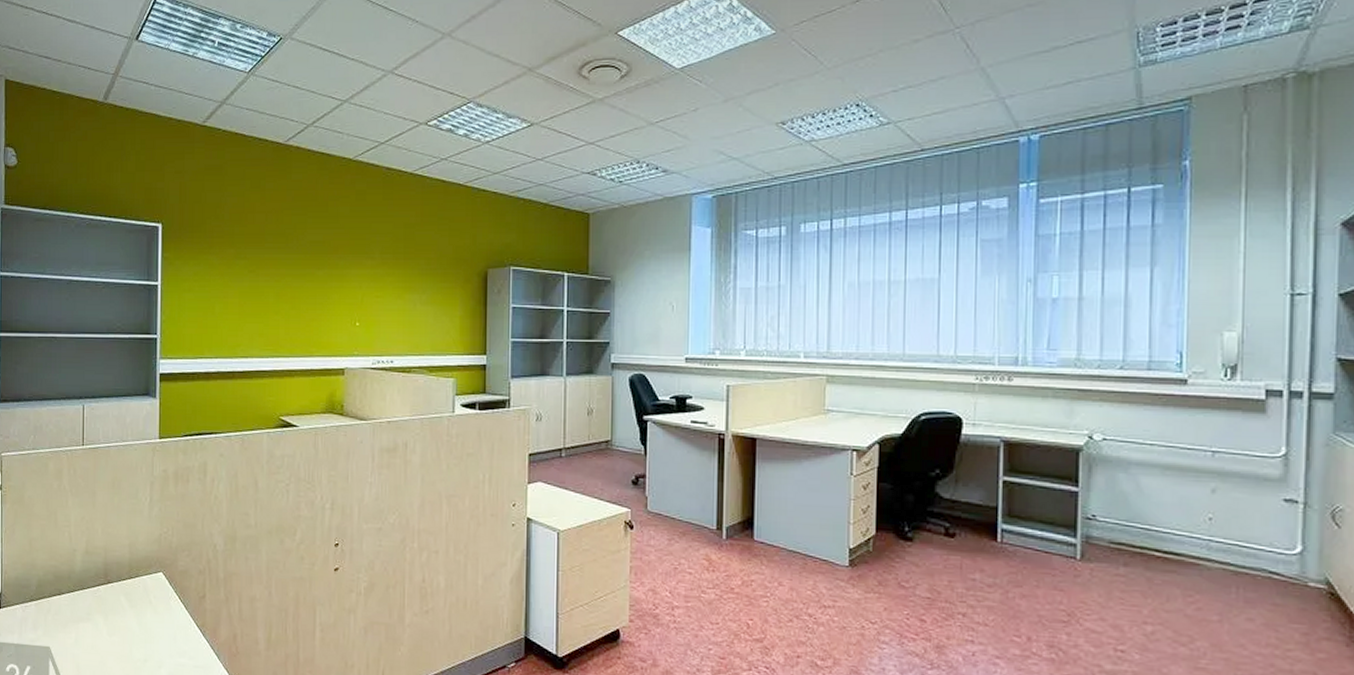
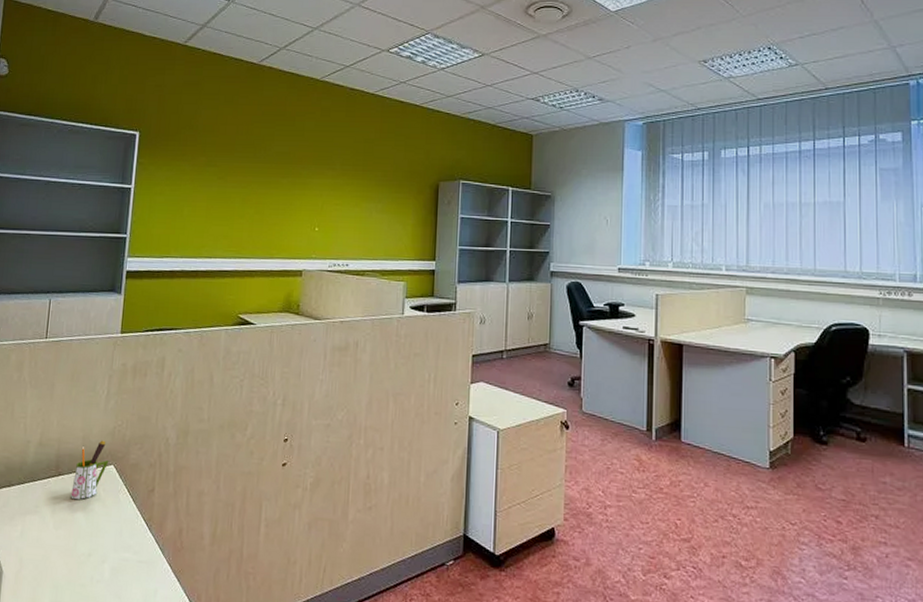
pen holder: none [122,547,158,607] -> present [71,440,109,499]

